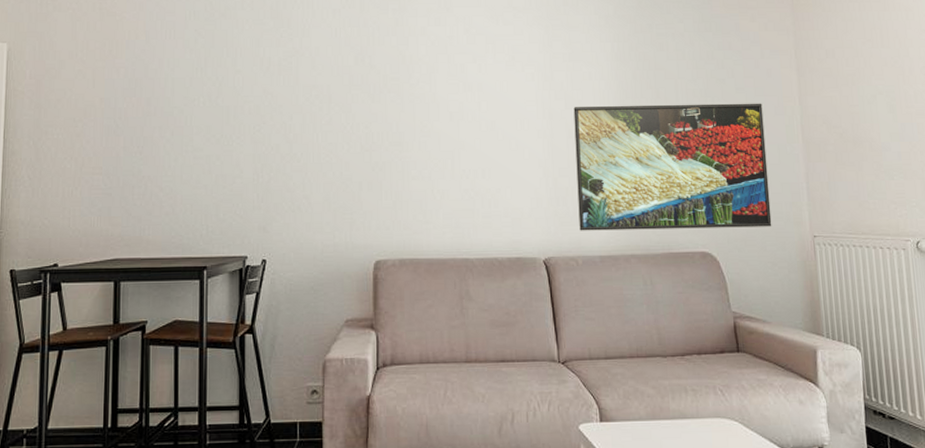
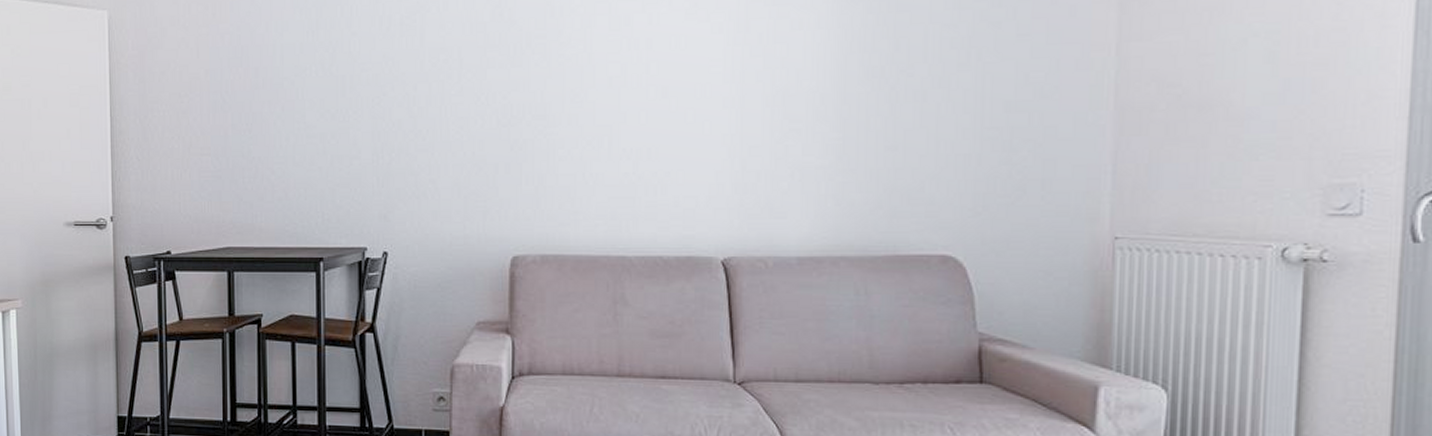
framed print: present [573,103,772,231] -> none [772,54,1056,226]

